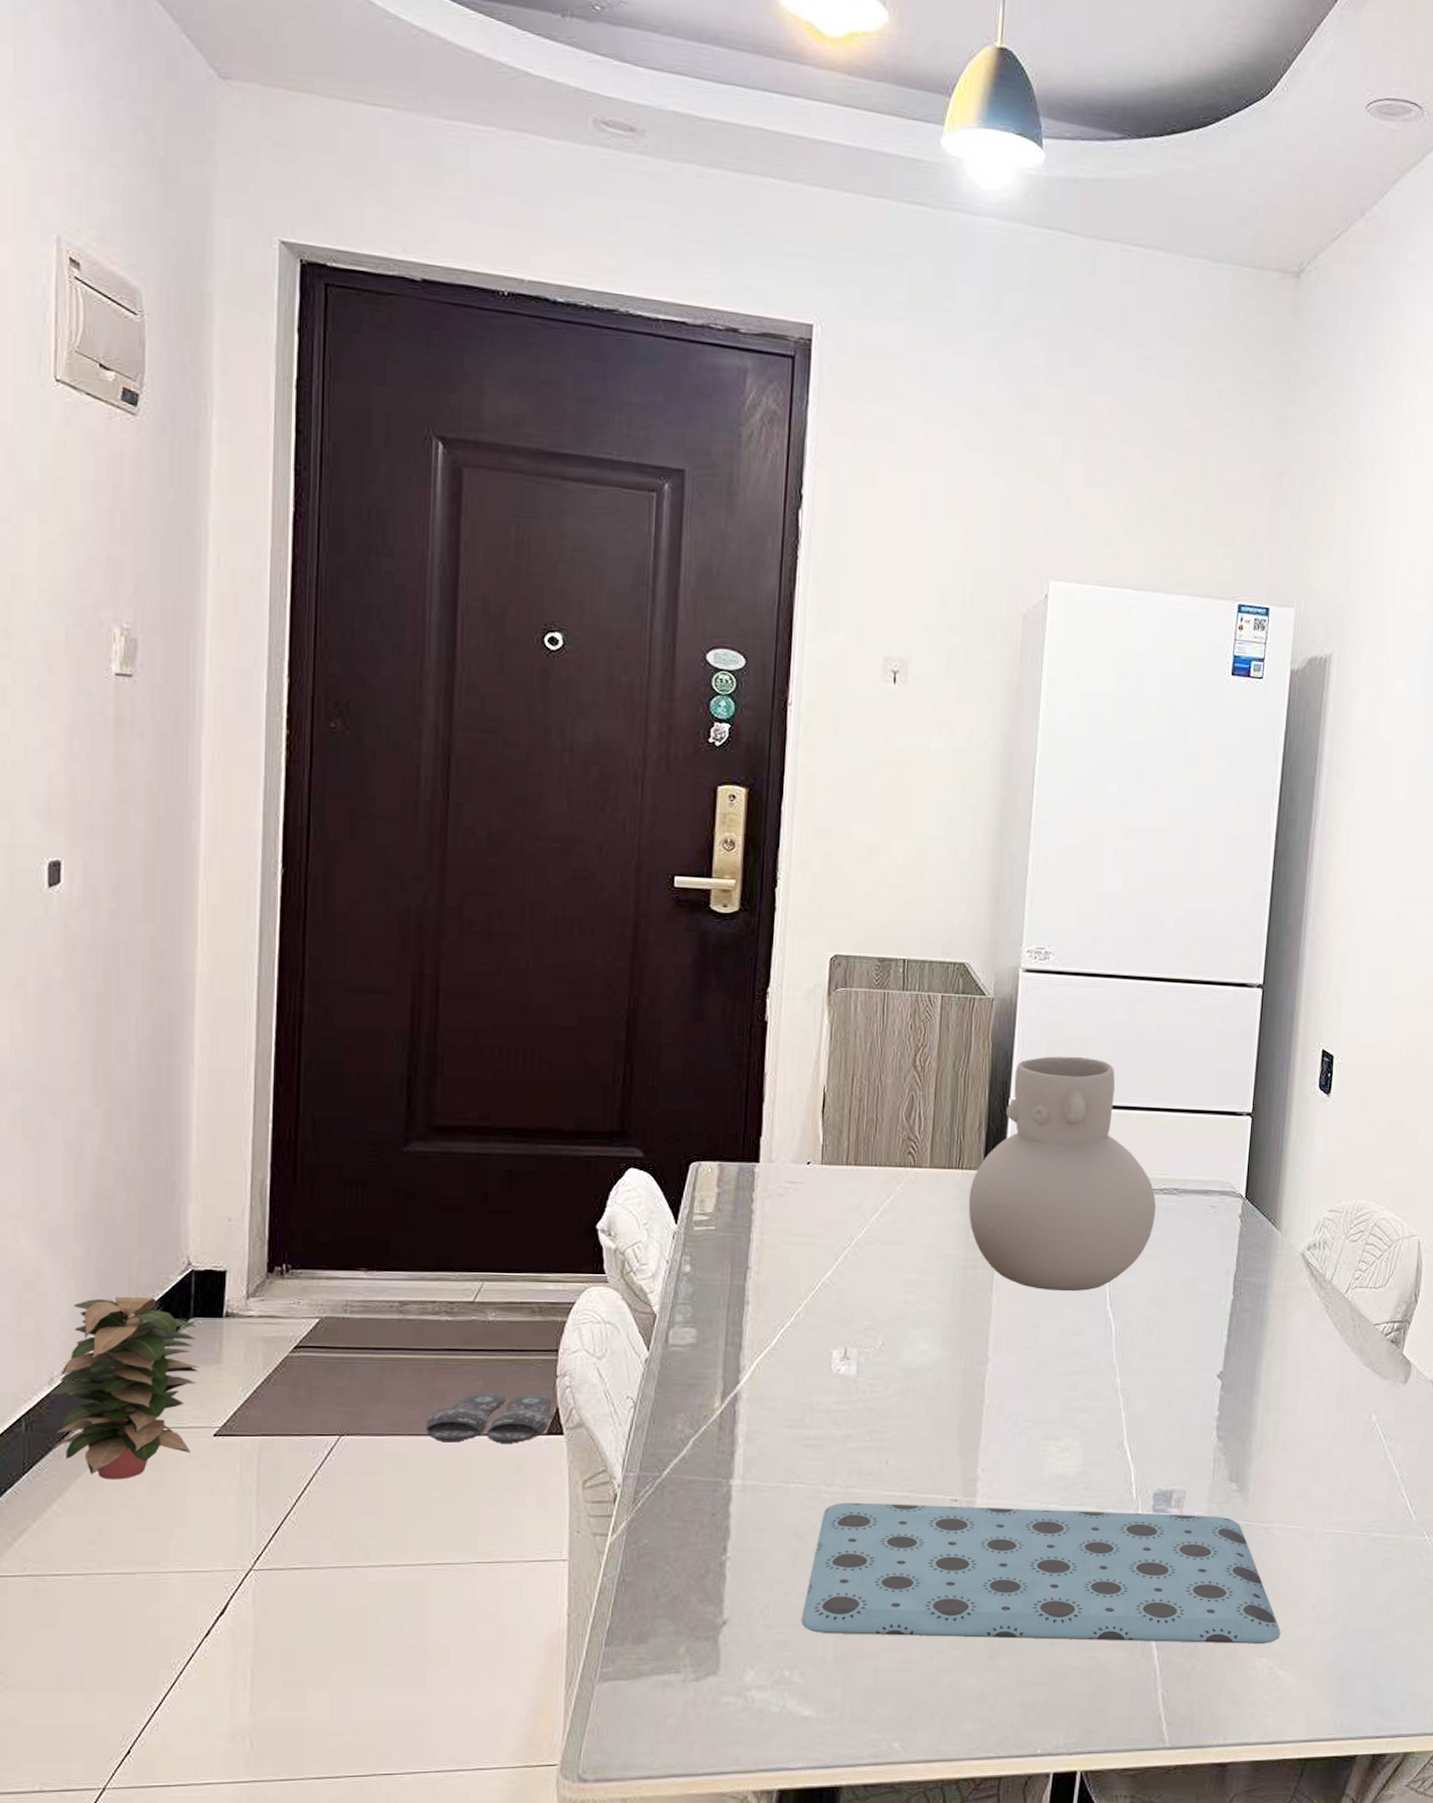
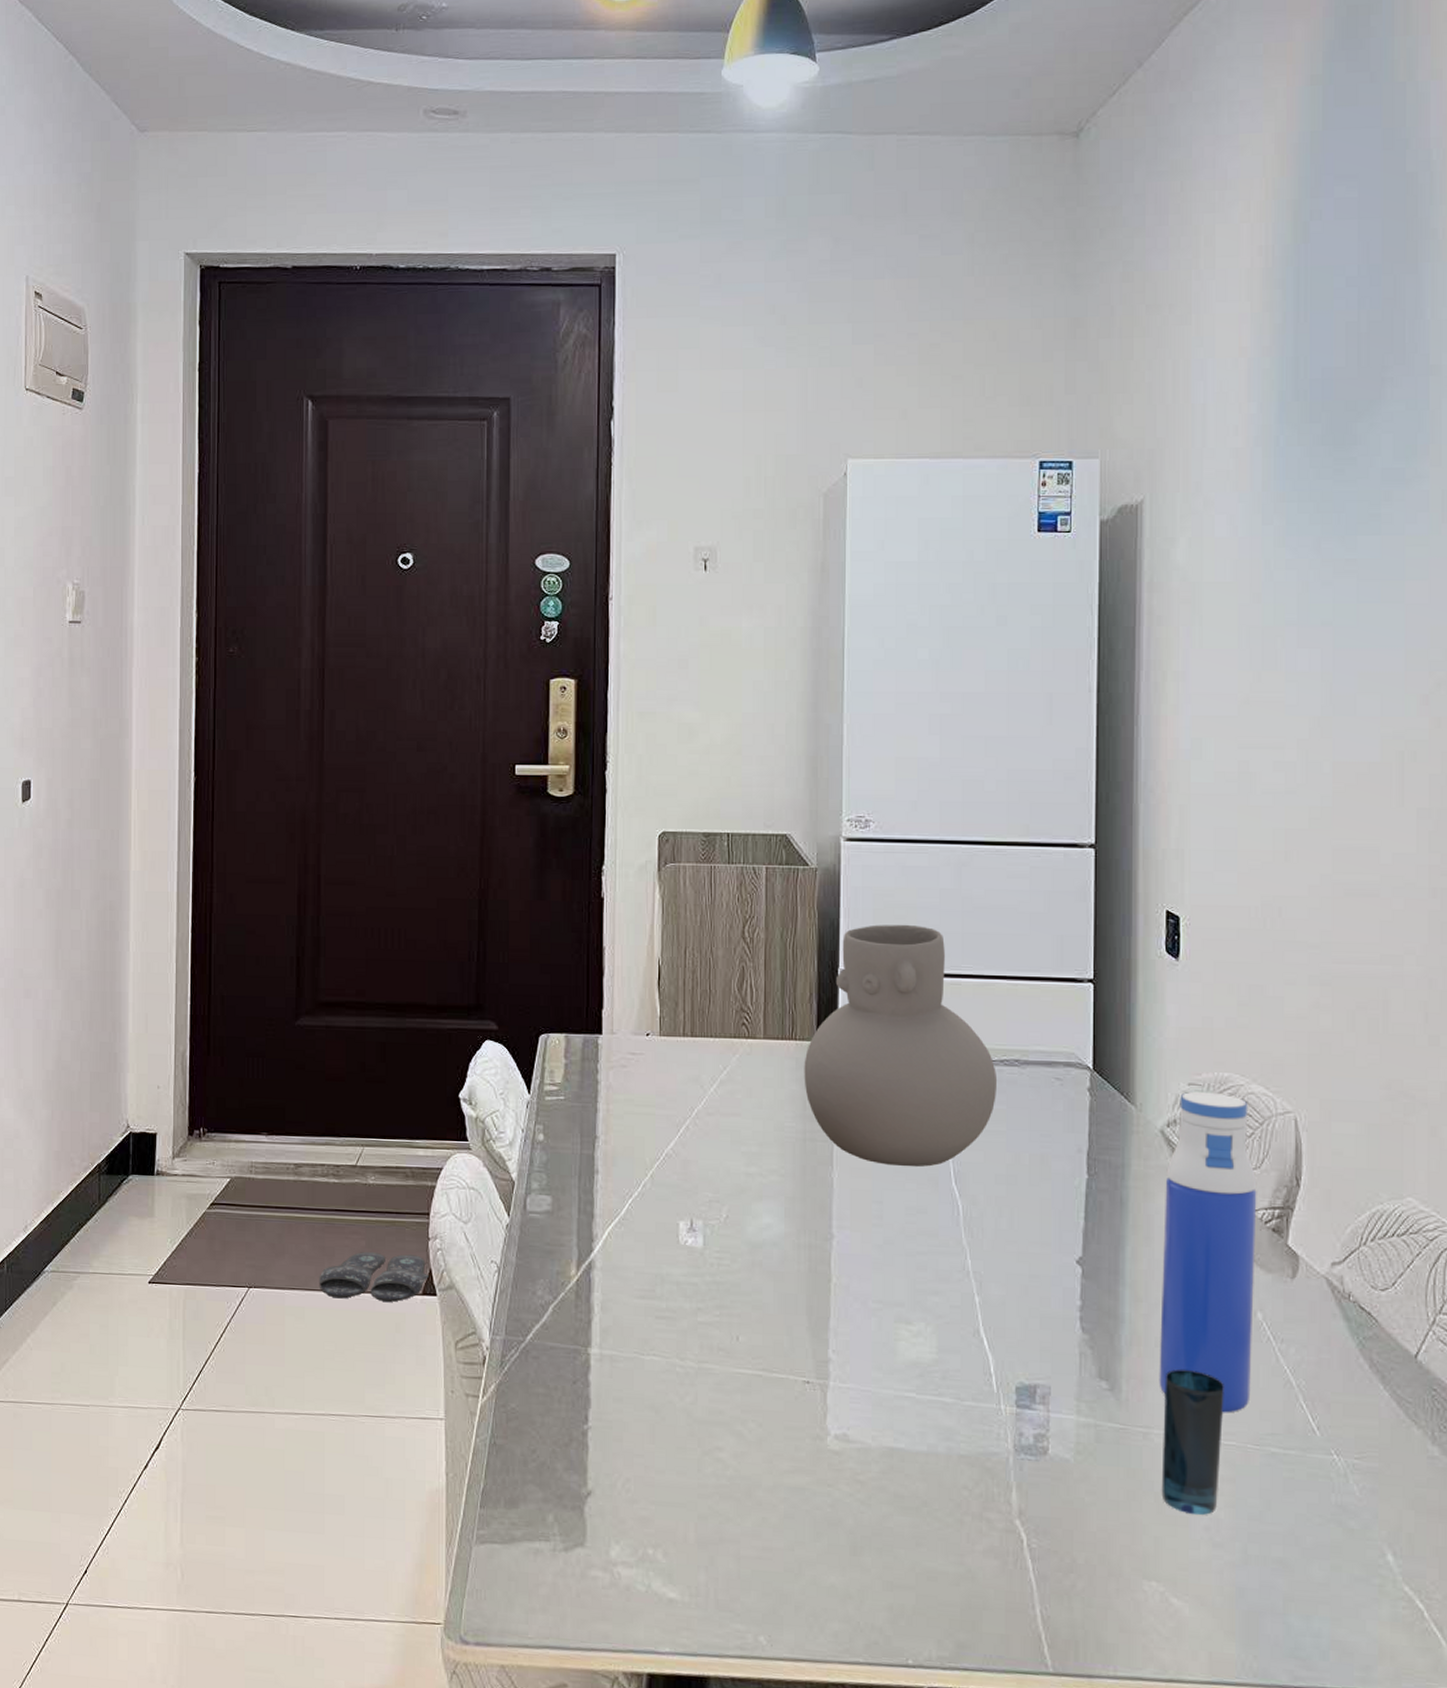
decorative plant: present [49,1297,199,1480] -> none [24,1155,137,1319]
placemat: present [801,1502,1281,1644] -> none [661,1377,1170,1565]
cup: none [1277,1468,1339,1597] -> present [1161,1369,1224,1516]
water bottle: none [1282,1217,1382,1505] -> present [1159,1091,1257,1413]

